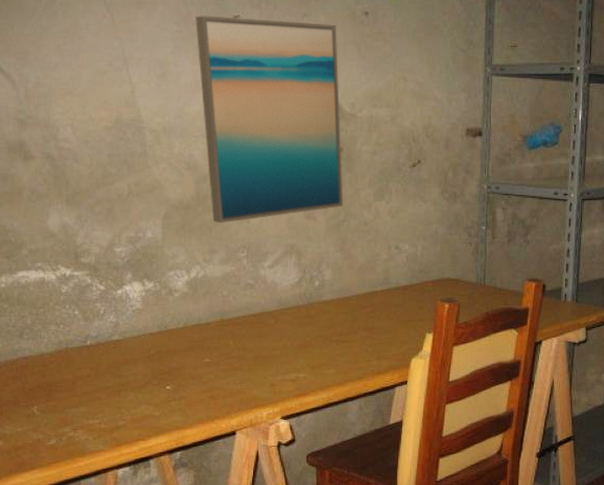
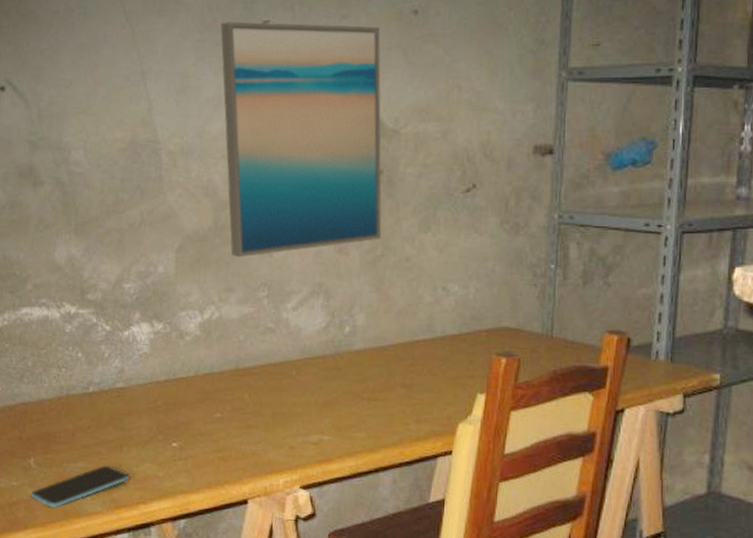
smartphone: none [36,409,127,449] -> present [31,465,129,508]

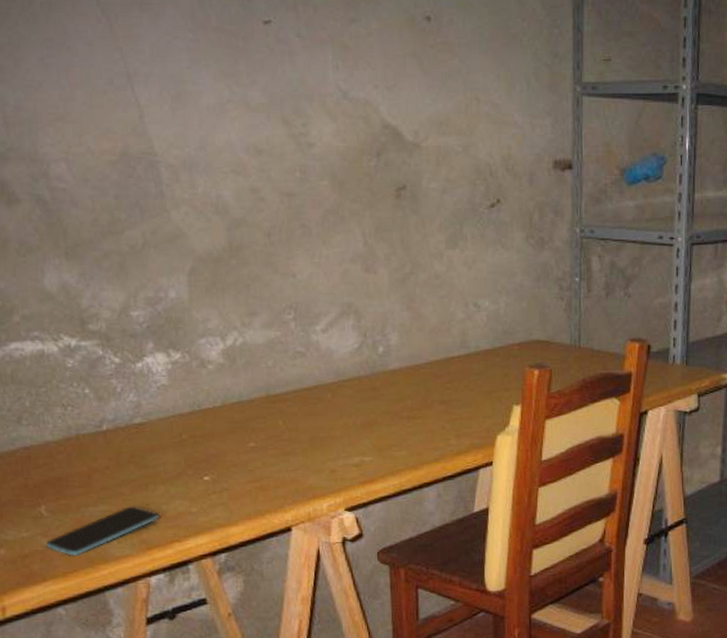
wall art: present [221,21,382,258] -> none [215,20,409,280]

